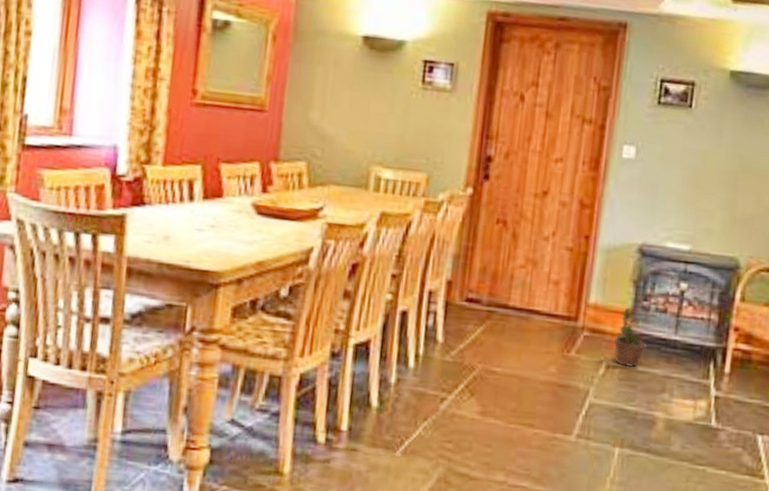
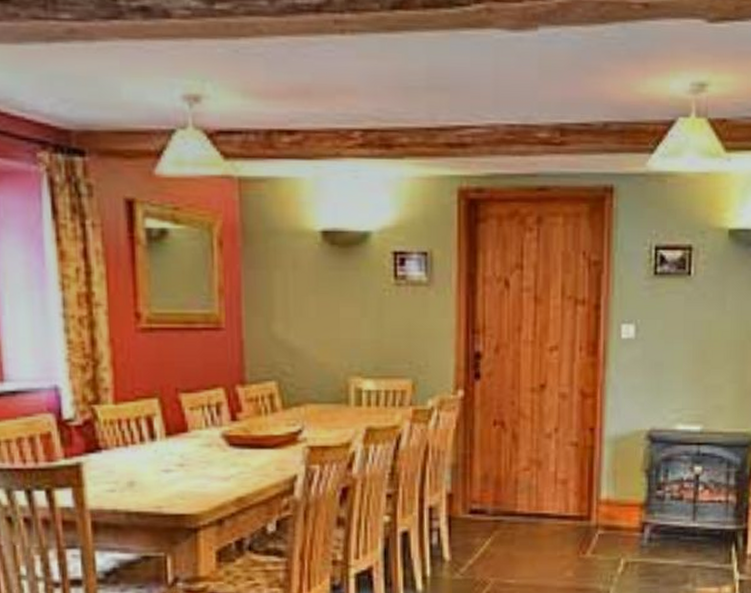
potted plant: present [613,307,647,368] -> none [630,499,665,562]

